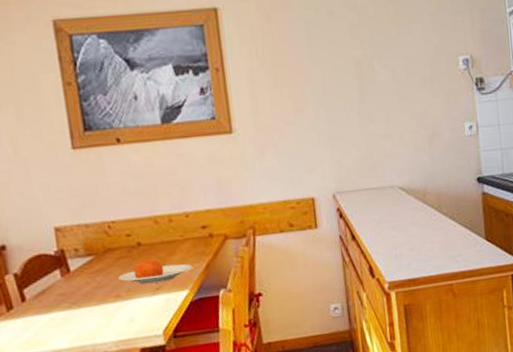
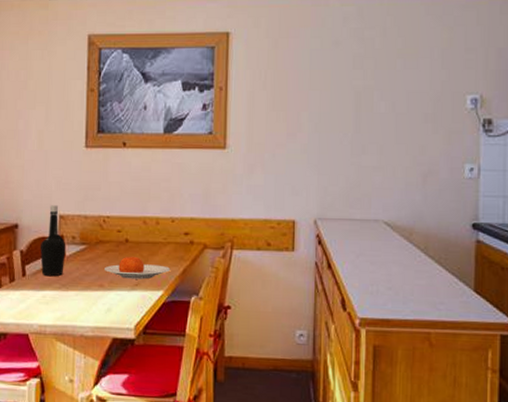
bottle: none [37,217,71,297] -> present [40,205,66,277]

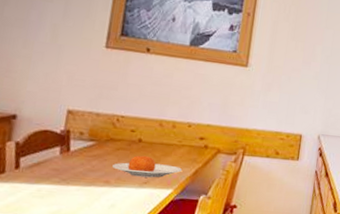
bottle: present [40,205,66,277] -> none [39,99,72,171]

